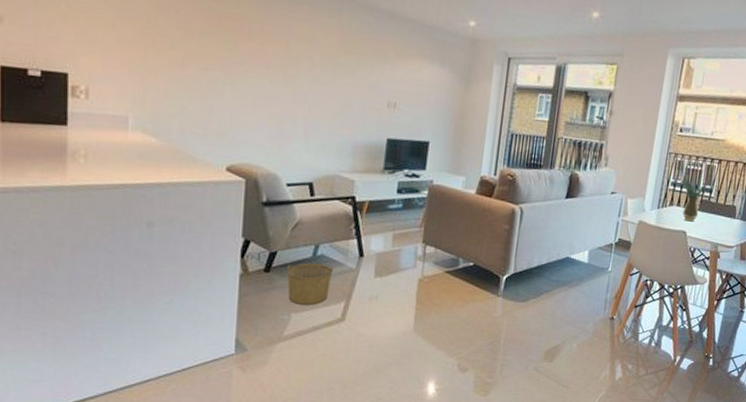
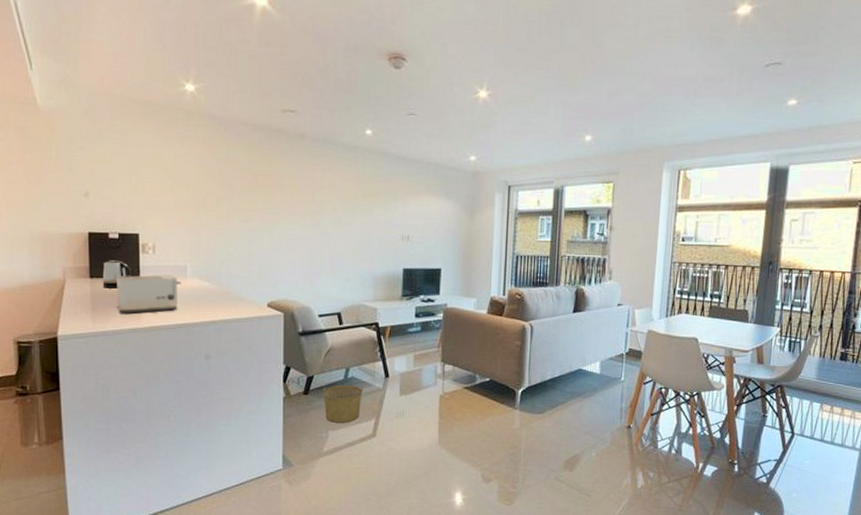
kettle: none [17,102,55,137] -> present [102,260,131,289]
toaster: none [36,122,120,169] -> present [116,275,181,315]
vase: present [682,181,704,222] -> none [691,288,712,328]

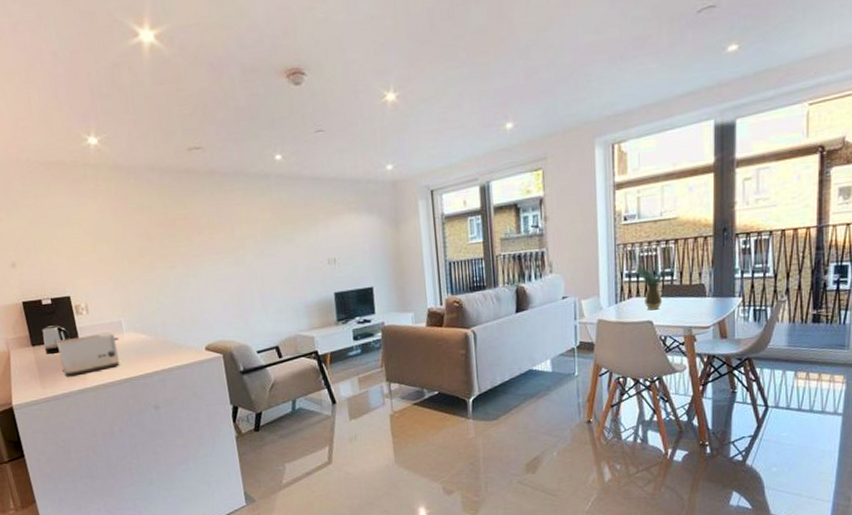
basket: present [323,385,363,423] -> none [273,416,313,455]
vase: none [691,288,712,328] -> present [639,269,664,310]

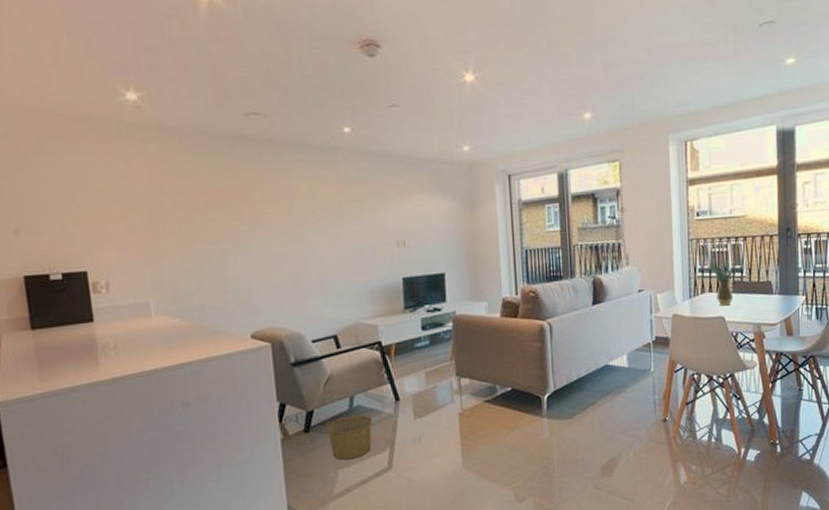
kettle: present [42,325,70,354] -> none [46,305,82,340]
toaster: present [57,332,120,377] -> none [65,315,145,368]
basket: none [273,416,313,455] -> present [326,414,372,460]

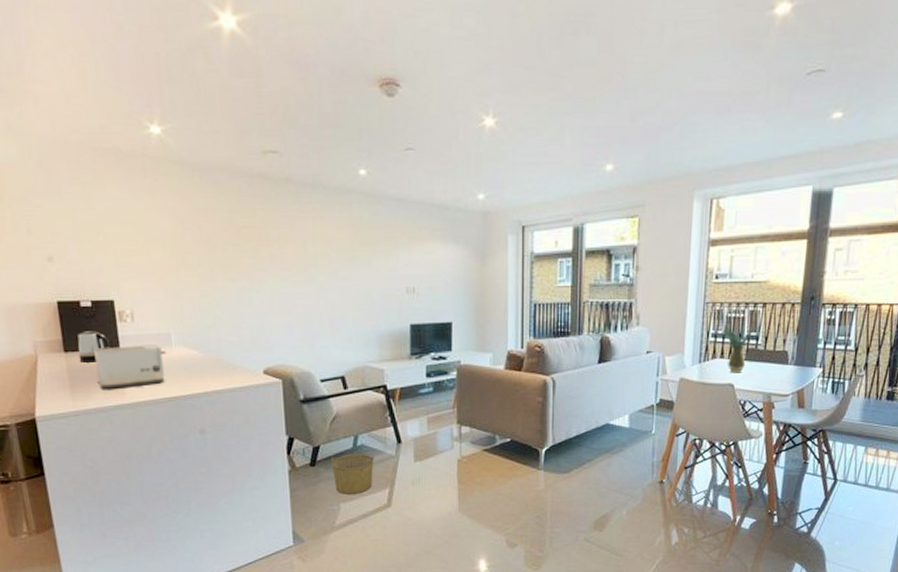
kettle: none [46,305,82,340] -> present [77,331,109,363]
toaster: none [65,315,145,368] -> present [94,344,166,390]

